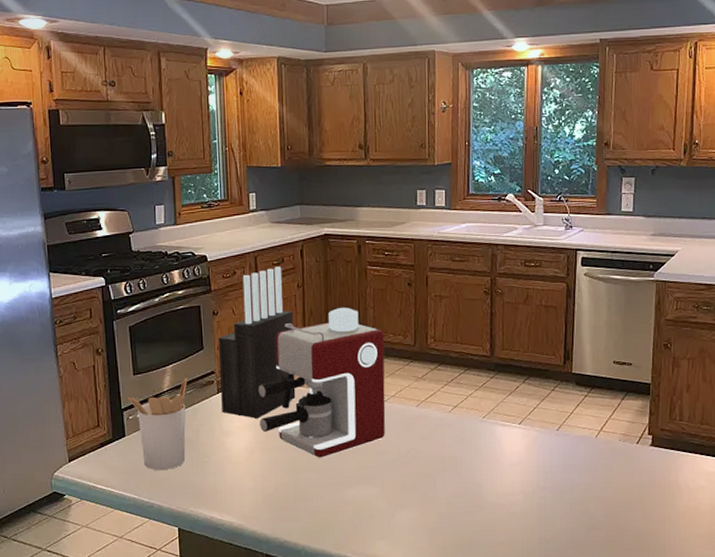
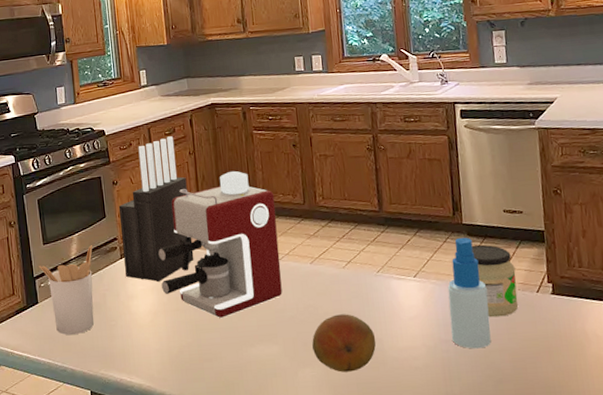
fruit: none [411,458,476,516] -> present [312,314,376,372]
spray bottle: none [550,386,590,496] -> present [447,237,491,349]
jar: none [578,394,619,466] -> present [471,244,519,317]

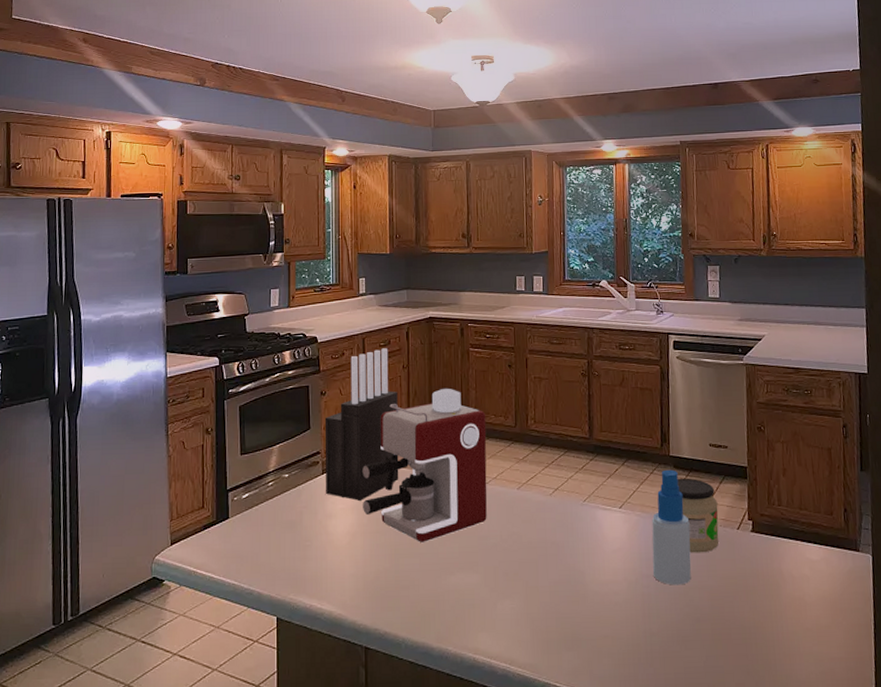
utensil holder: present [38,245,94,335] -> none [233,458,293,554]
fruit: present [312,314,376,372] -> none [514,543,578,606]

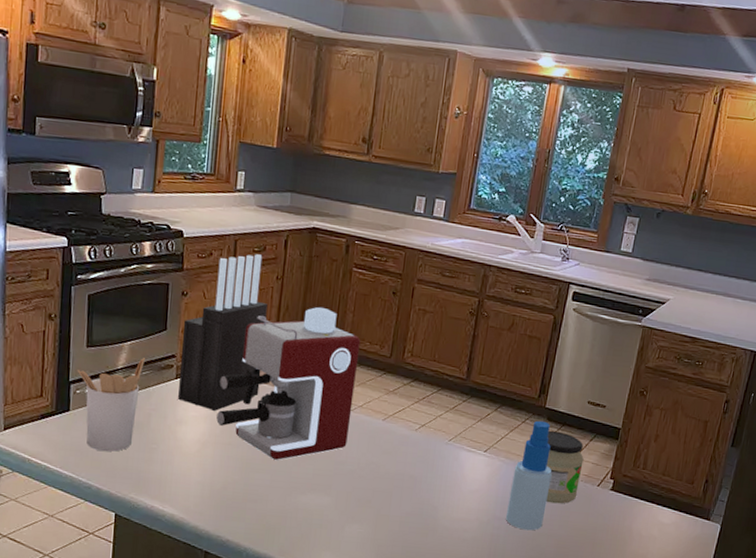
utensil holder: none [233,458,293,554] -> present [77,358,145,452]

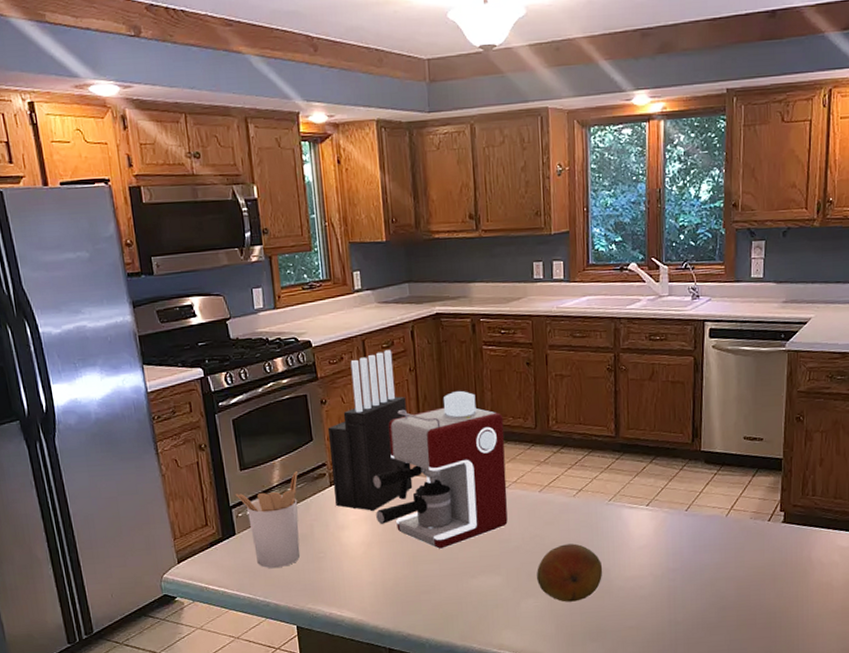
fruit: none [365,476,432,534] -> present [537,543,603,602]
spray bottle: present [505,420,552,531] -> none [679,464,720,577]
jar: present [546,430,584,504] -> none [708,472,750,546]

